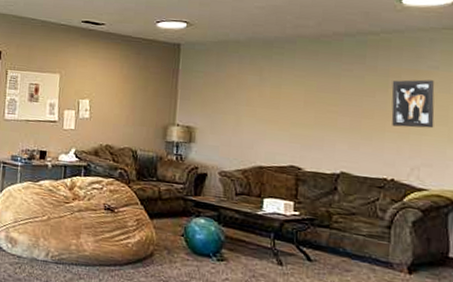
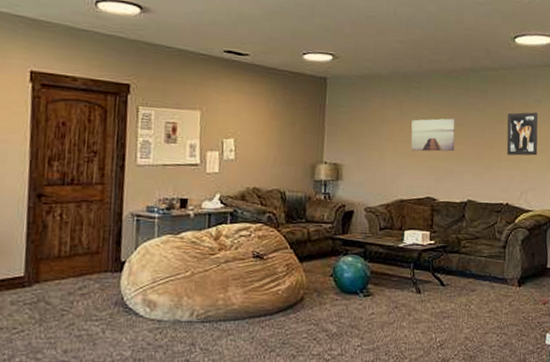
wall art: none [272,84,325,120] -> present [411,118,455,152]

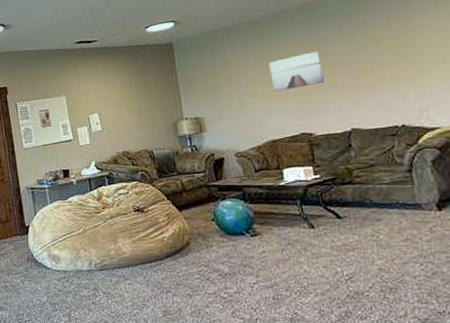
wall art: present [506,112,538,156] -> none [383,23,433,75]

